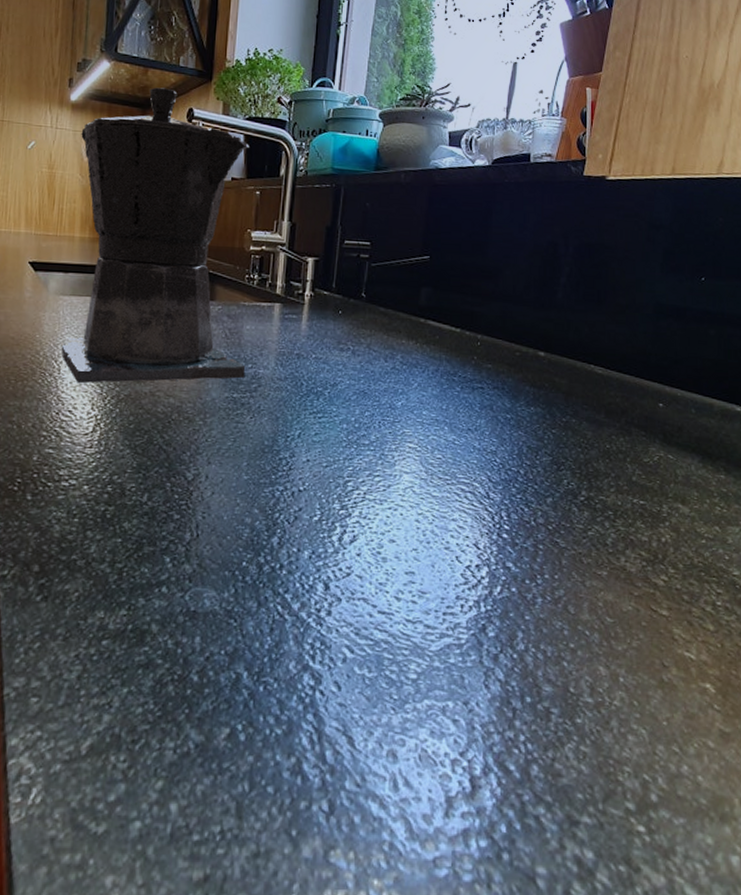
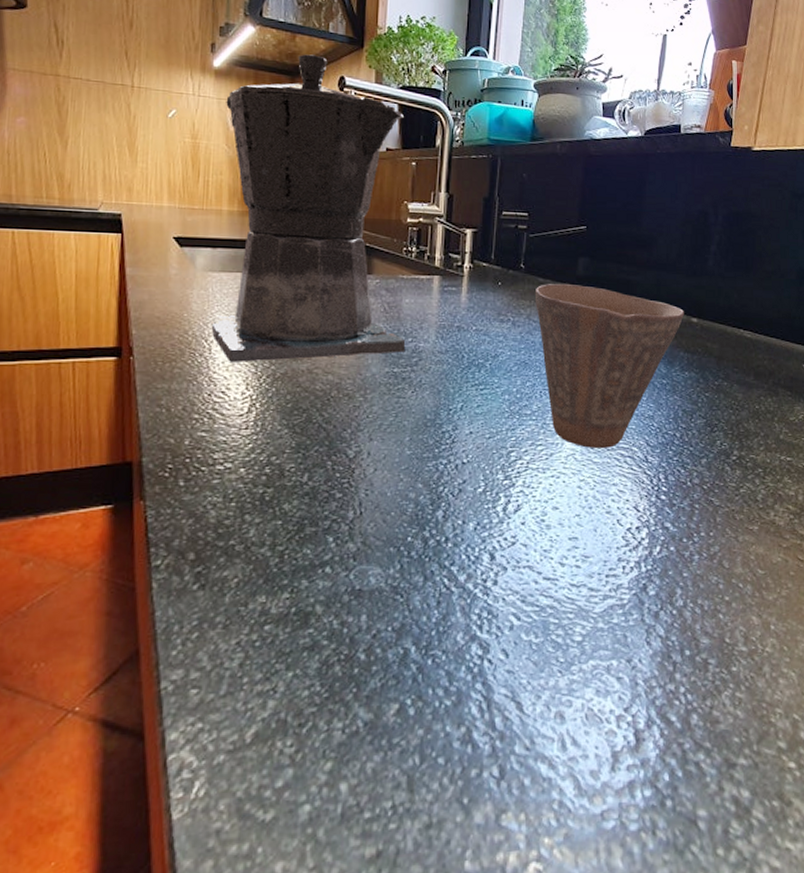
cup: none [375,313,531,482] -> present [534,283,684,448]

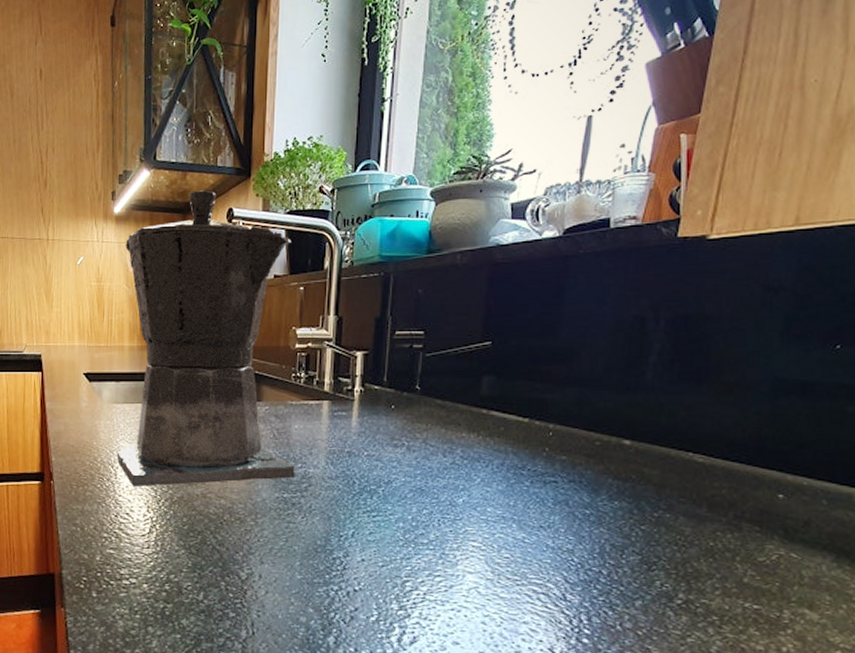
cup: present [534,283,684,448] -> none [431,404,613,583]

